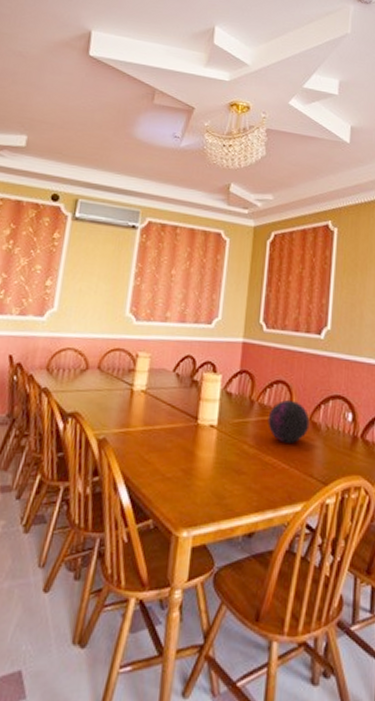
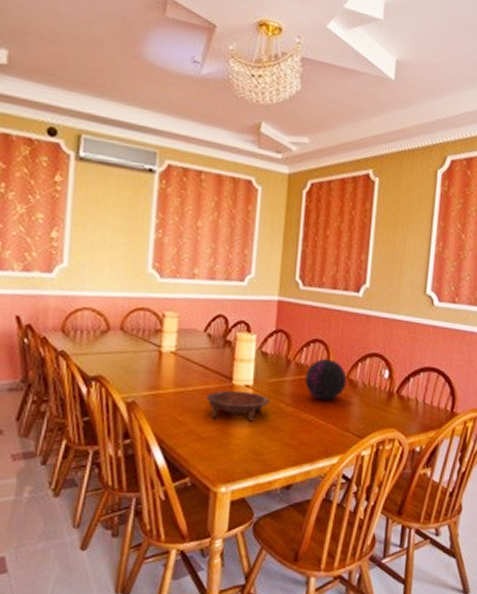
bowl: none [172,430,234,463] -> present [206,390,271,422]

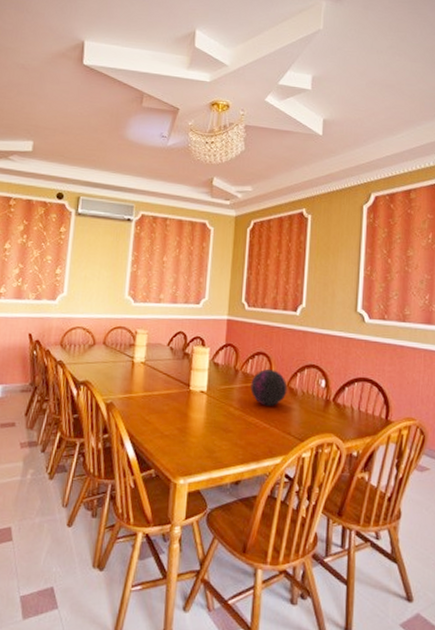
bowl: present [206,390,271,422] -> none [168,395,222,423]

